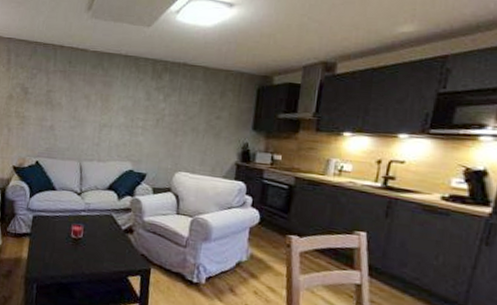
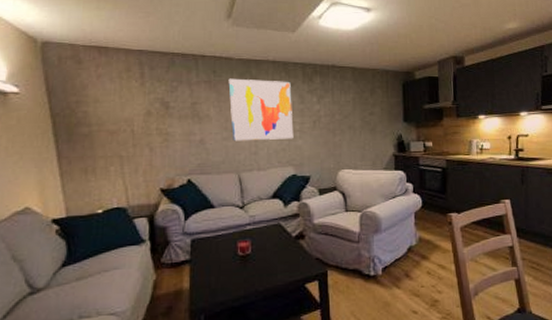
wall art: none [79,70,140,135] -> present [228,78,294,141]

